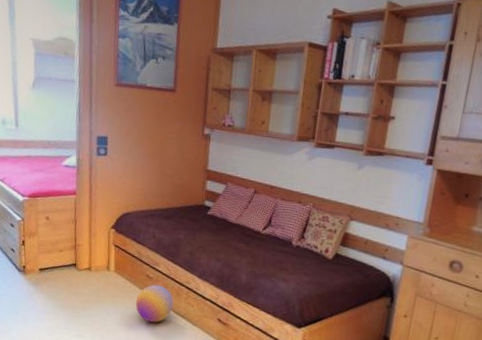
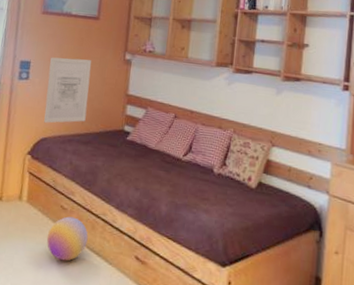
wall art: none [125,132,170,199] -> present [44,57,92,123]

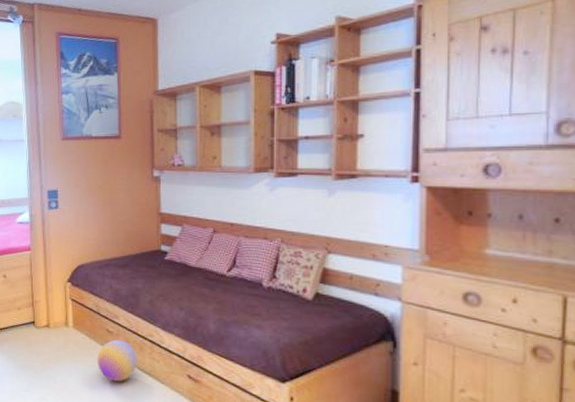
wall art: present [44,57,92,123] -> none [76,181,120,250]

